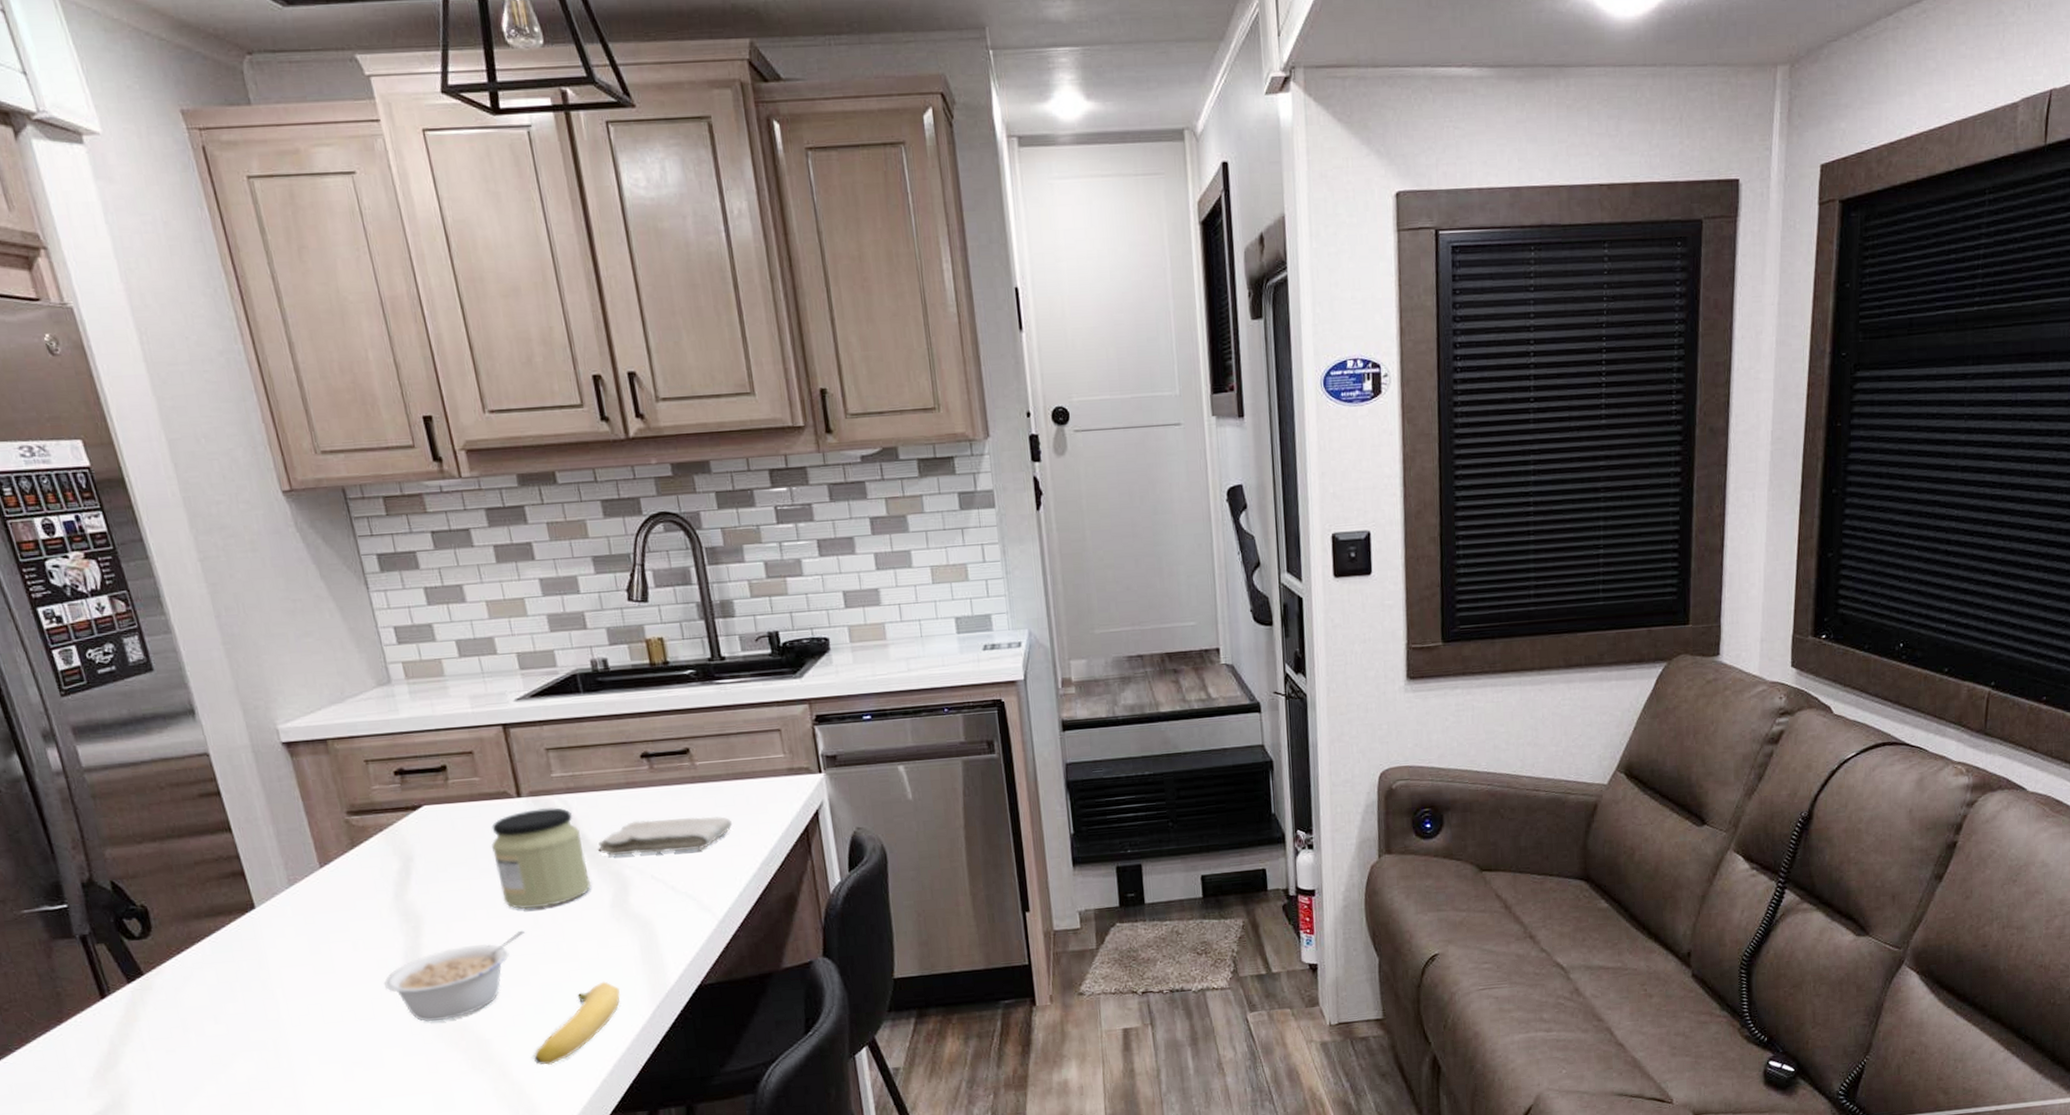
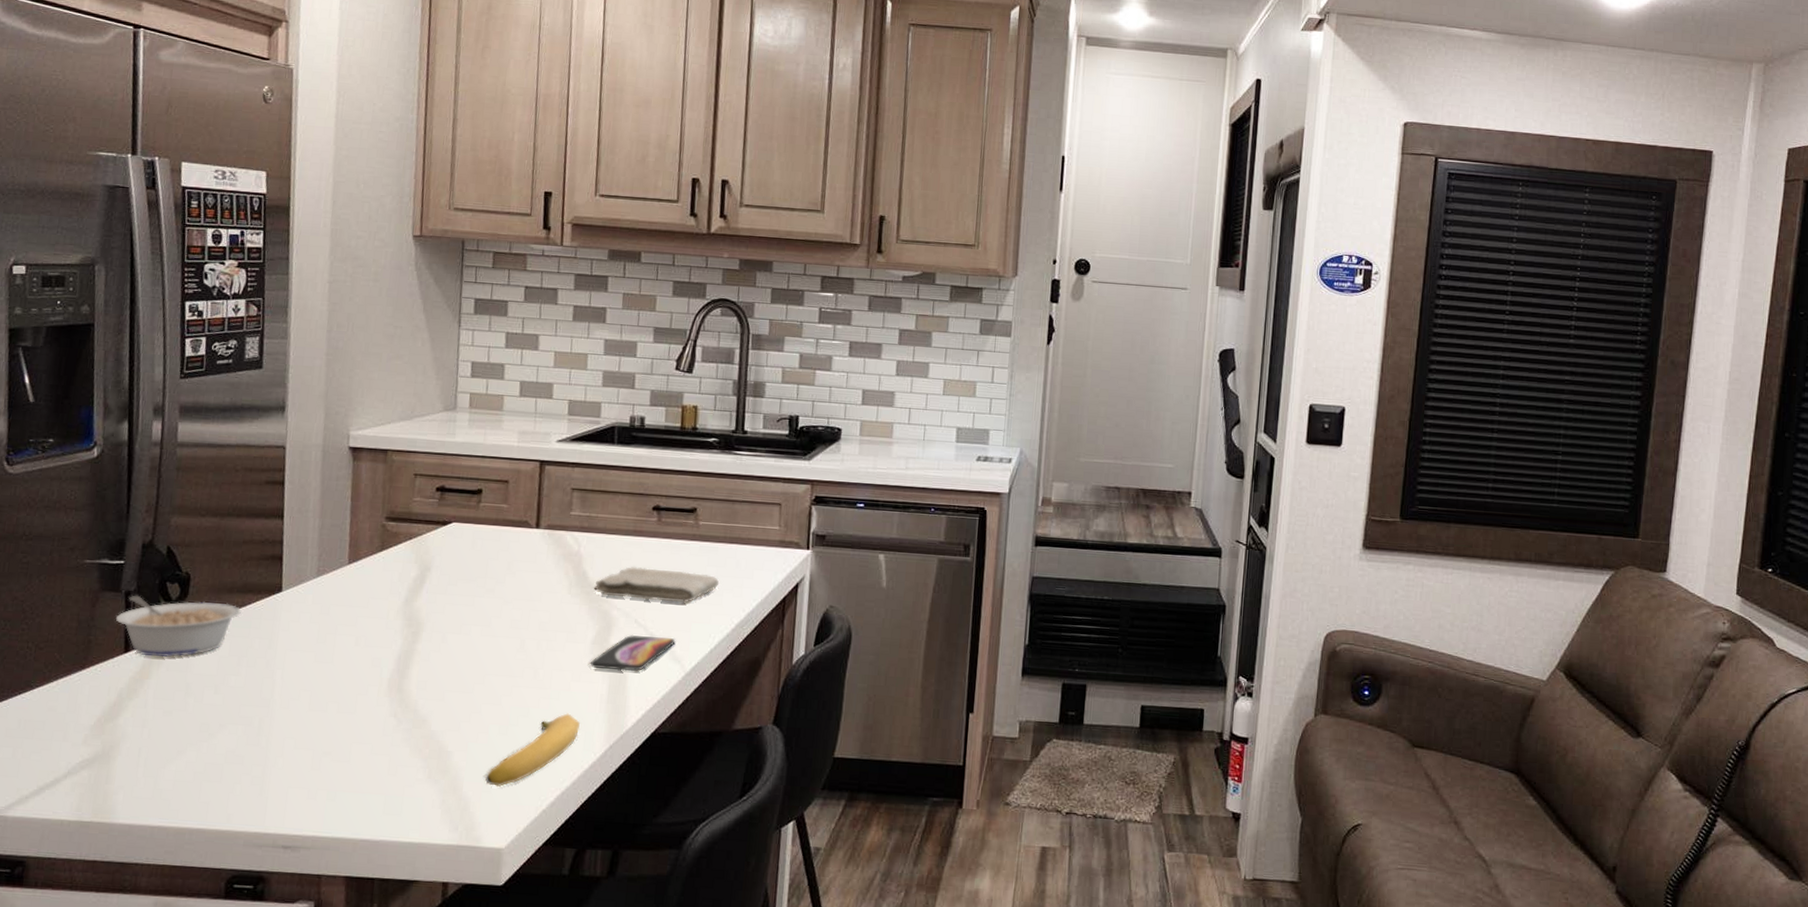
legume: none [78,930,217,998] -> present [115,595,241,657]
legume: present [383,930,525,1022] -> none [372,651,509,726]
jar: present [491,808,592,909] -> none [499,541,583,634]
smartphone: none [614,888,700,931] -> present [590,634,676,671]

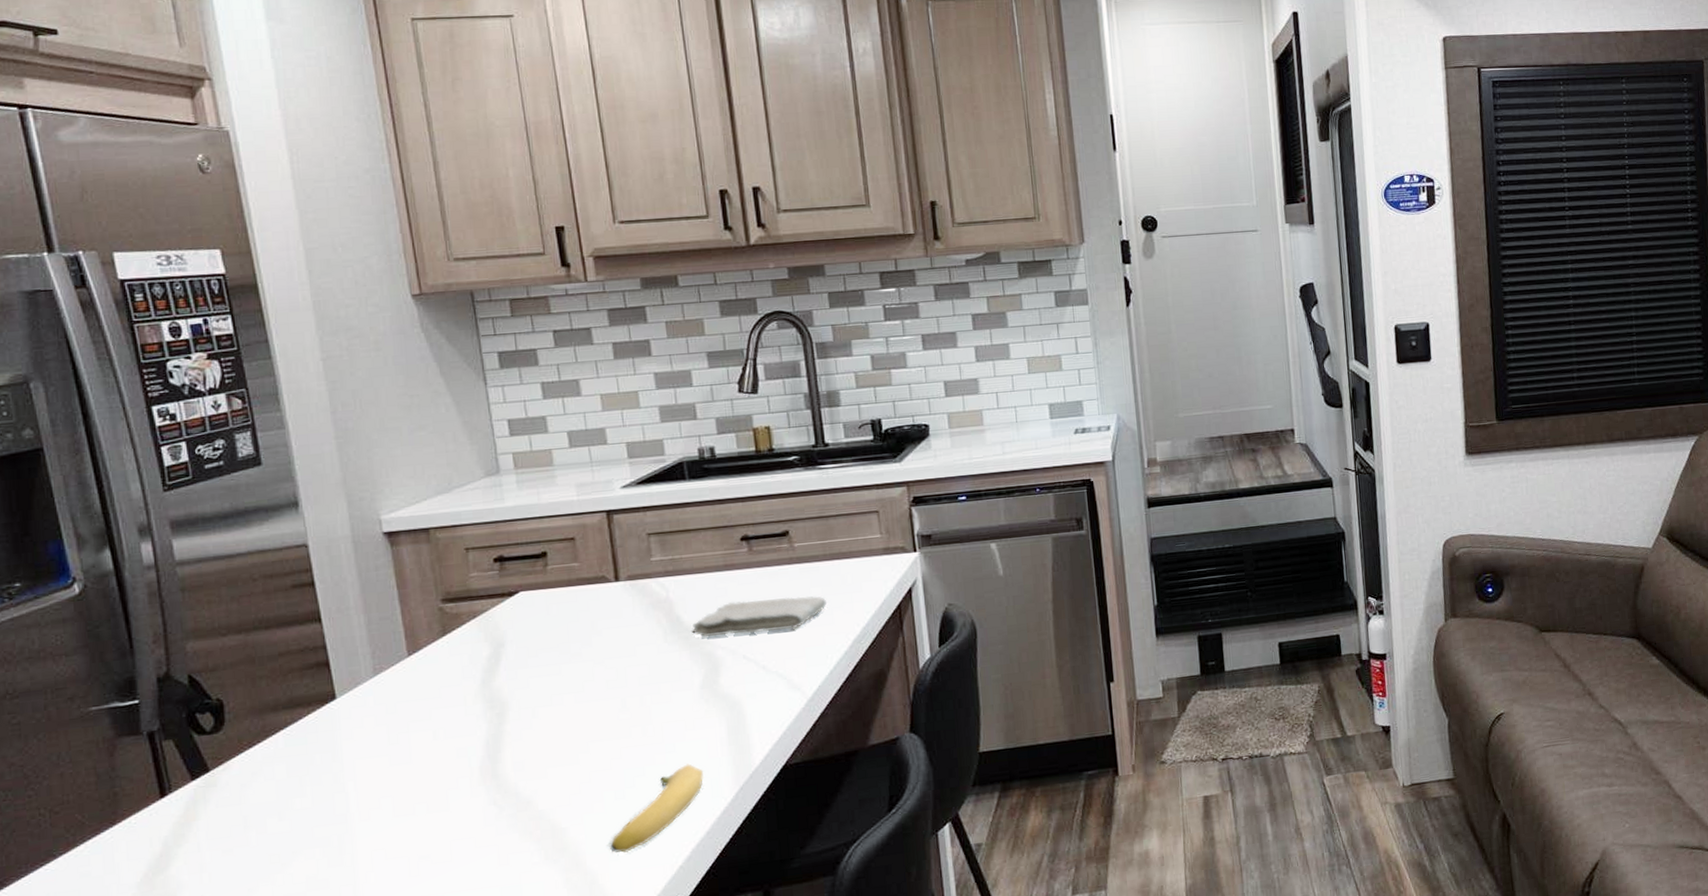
legume: present [115,595,241,657] -> none [141,722,292,797]
smartphone: present [590,634,676,671] -> none [702,667,791,713]

